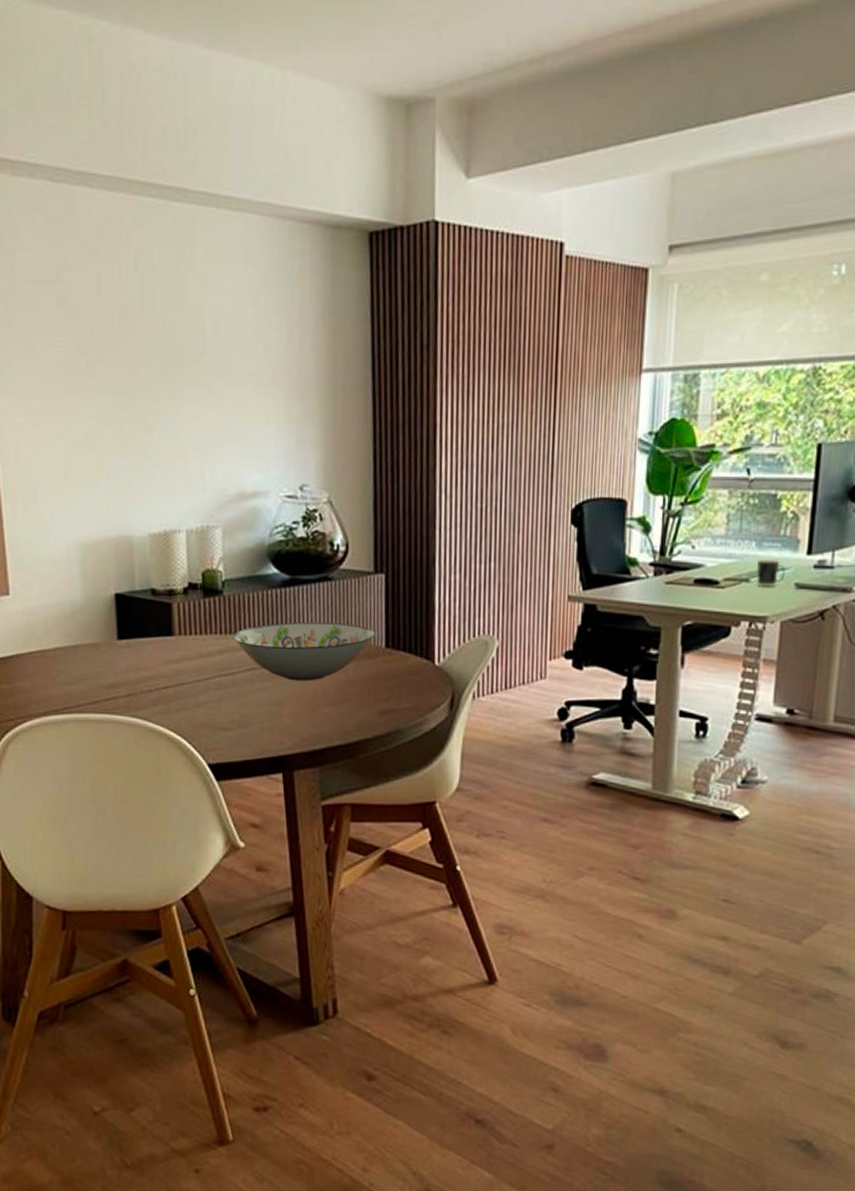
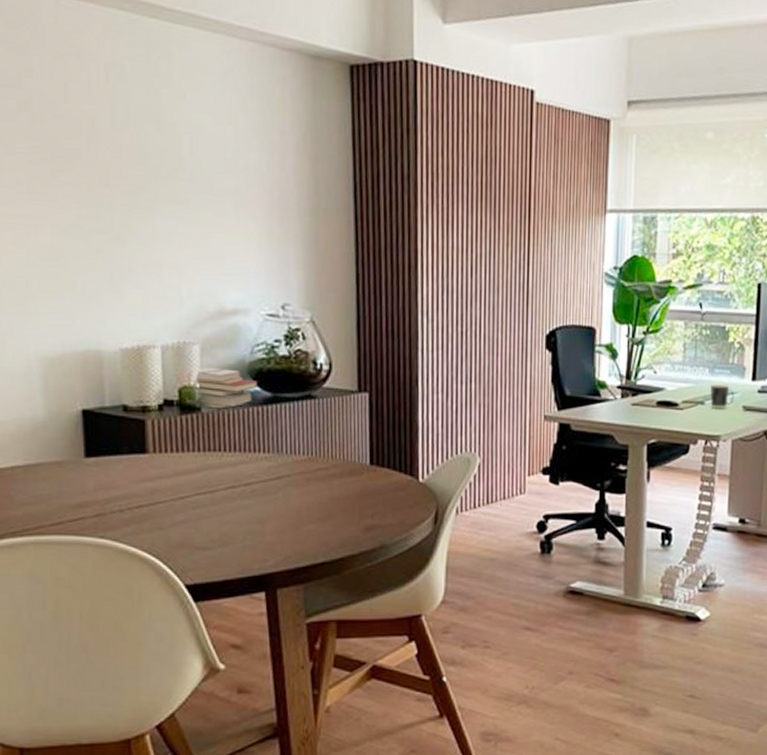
books: none [209,550,277,592] -> present [186,367,258,409]
decorative bowl: present [233,621,375,681] -> none [212,439,359,499]

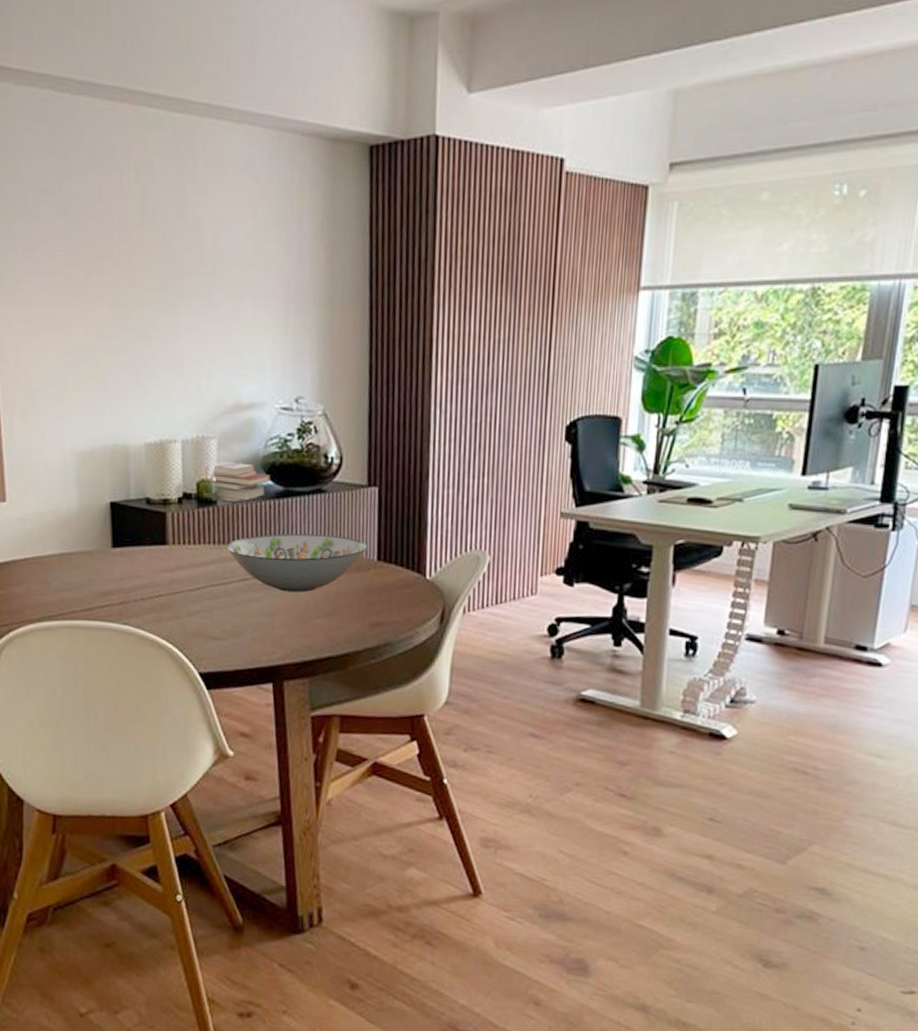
decorative bowl: none [212,439,359,499] -> present [226,533,367,593]
mug: present [709,384,735,410] -> none [749,480,780,508]

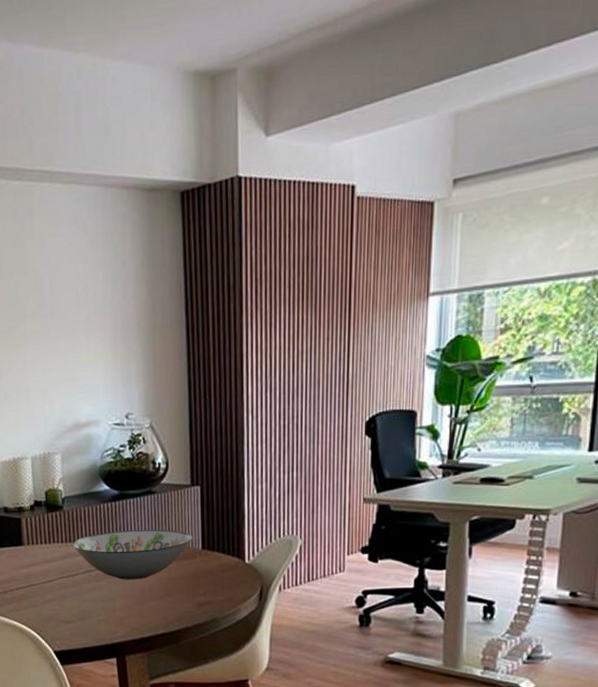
books: present [203,461,271,503] -> none [51,472,107,507]

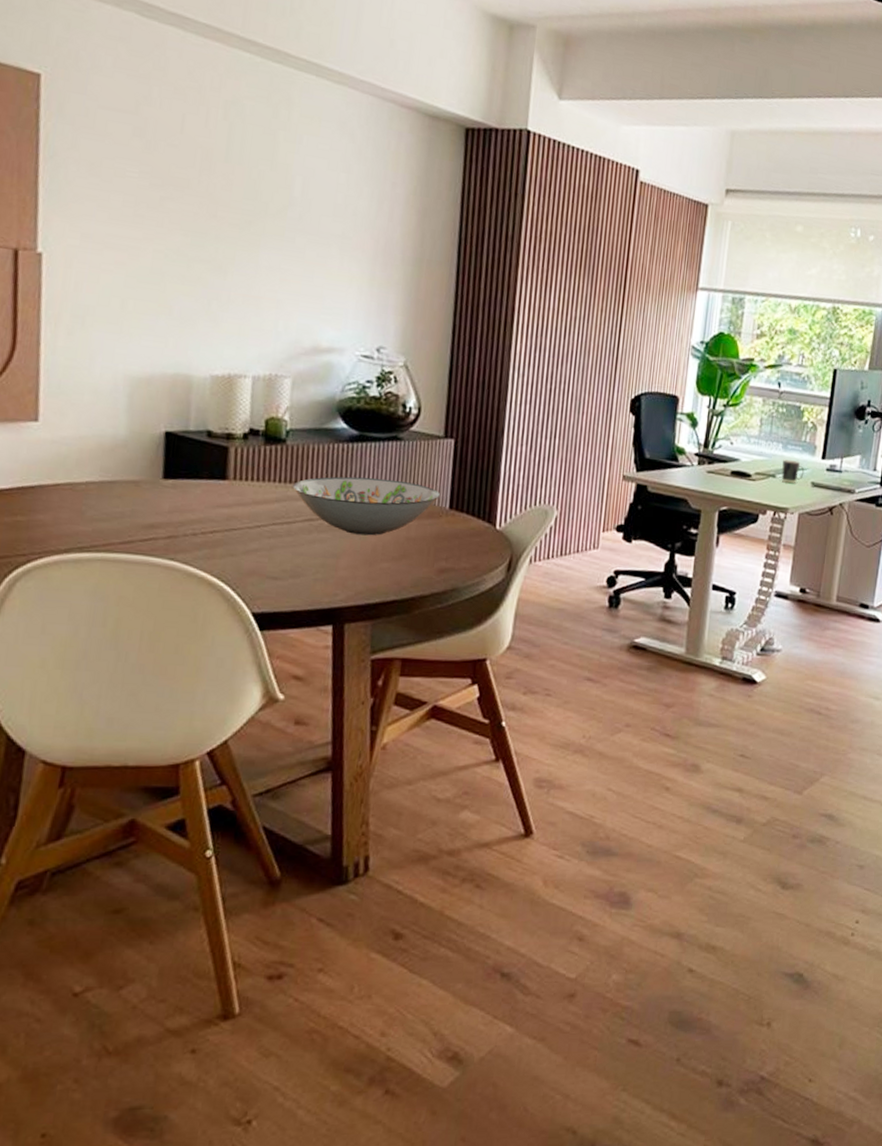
mug: none [539,458,568,483] -> present [781,459,805,484]

